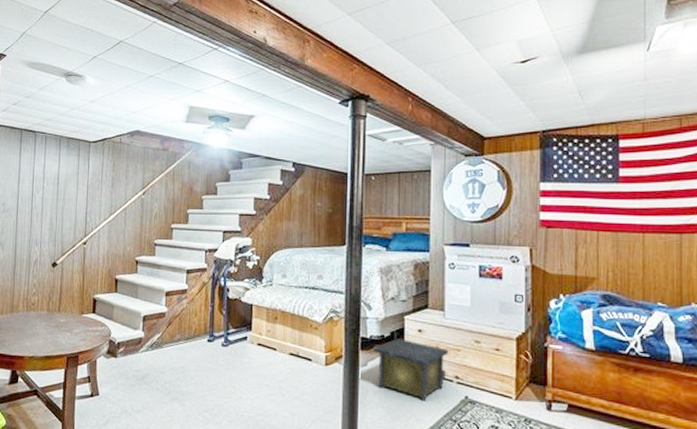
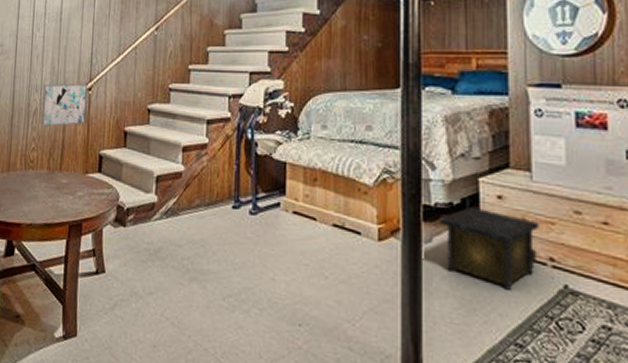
wall art: none [41,238,83,275] -> present [41,83,88,127]

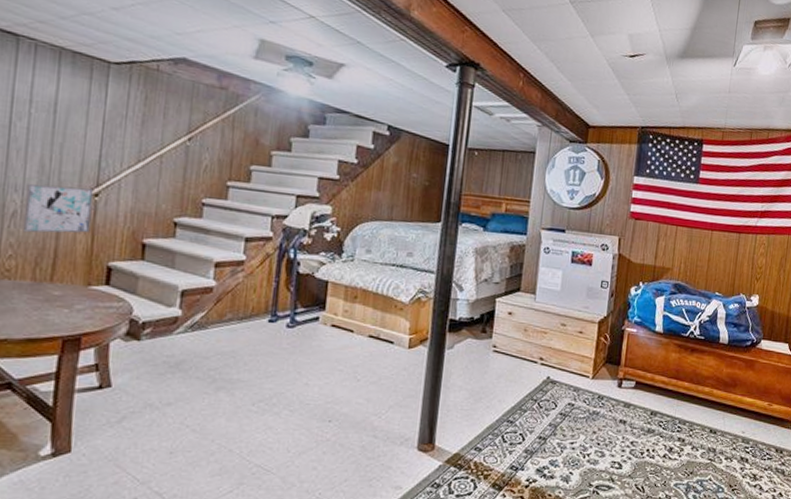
nightstand: present [438,206,539,292] -> none [460,320,536,384]

